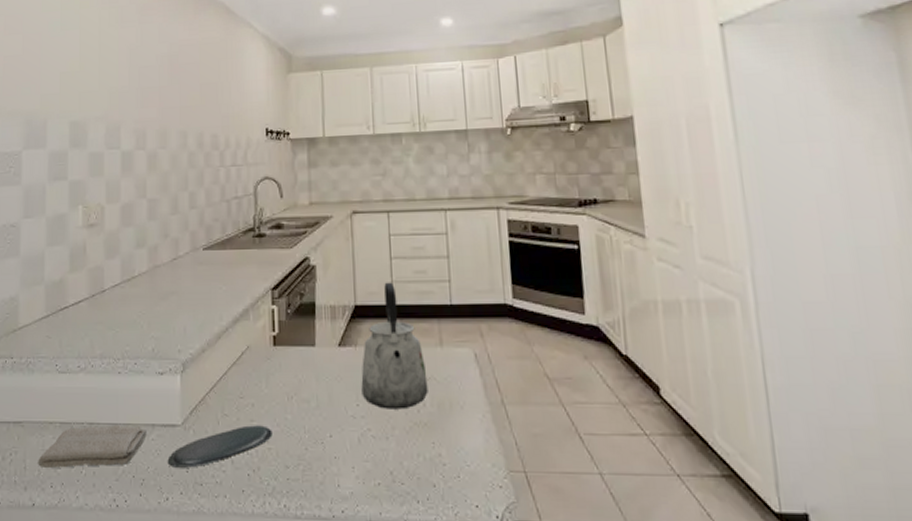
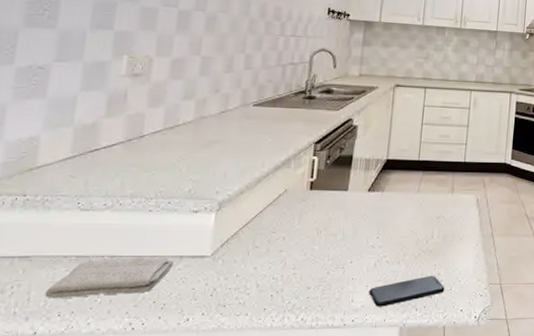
oval tray: present [167,425,272,468] -> none [192,255,299,293]
smartphone: none [356,456,451,496] -> present [369,275,445,307]
kettle: present [361,282,428,410] -> none [382,142,438,241]

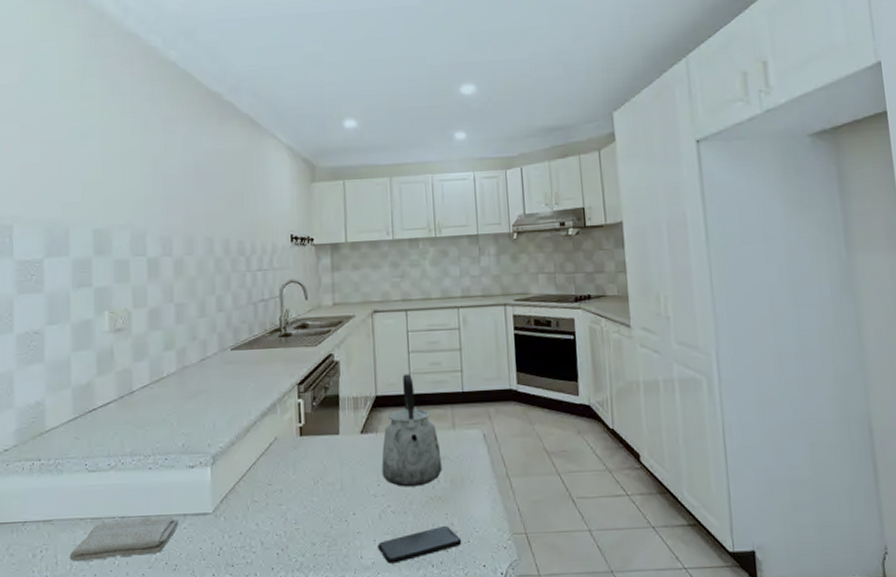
kettle: none [382,142,438,241] -> present [381,374,442,487]

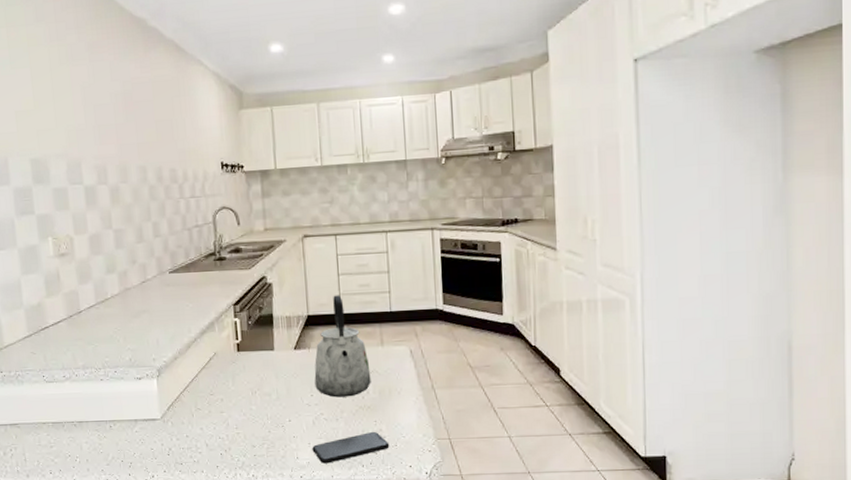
washcloth: present [69,515,178,561] -> none [36,420,131,459]

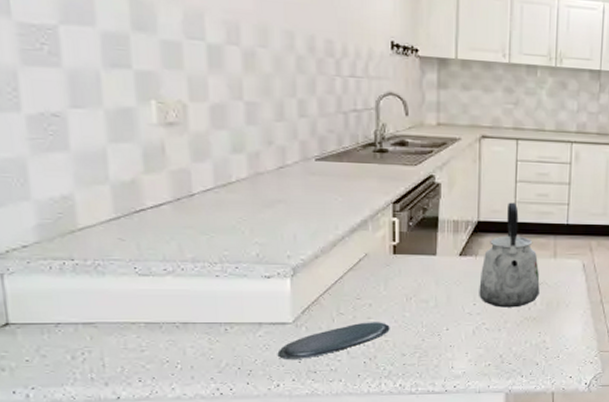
oval tray: none [150,415,240,452] -> present [277,322,390,359]
smartphone: present [312,431,390,464] -> none [469,342,552,374]

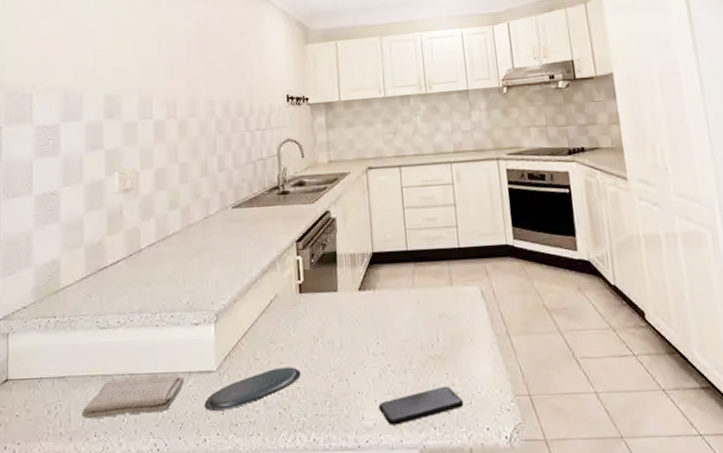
washcloth: none [119,322,253,364] -> present [82,373,184,418]
smartphone: none [469,342,552,374] -> present [379,386,464,425]
kettle: present [479,202,540,308] -> none [380,230,441,346]

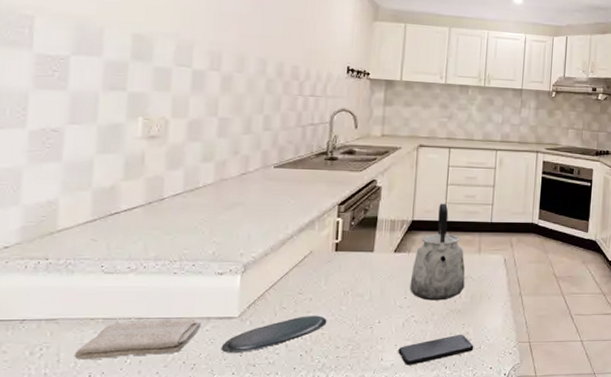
kettle: none [380,230,441,346] -> present [410,203,465,301]

